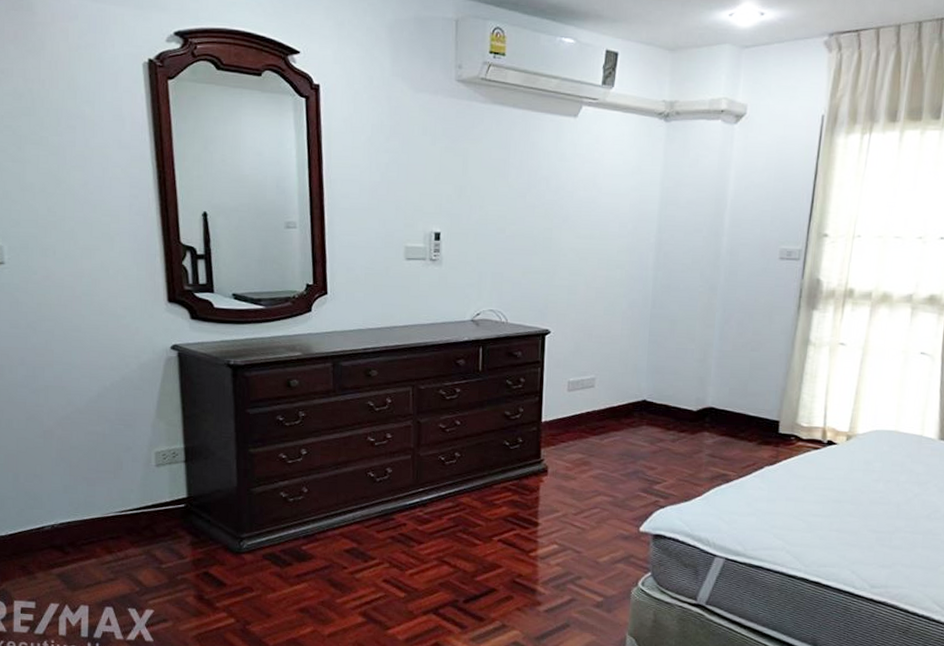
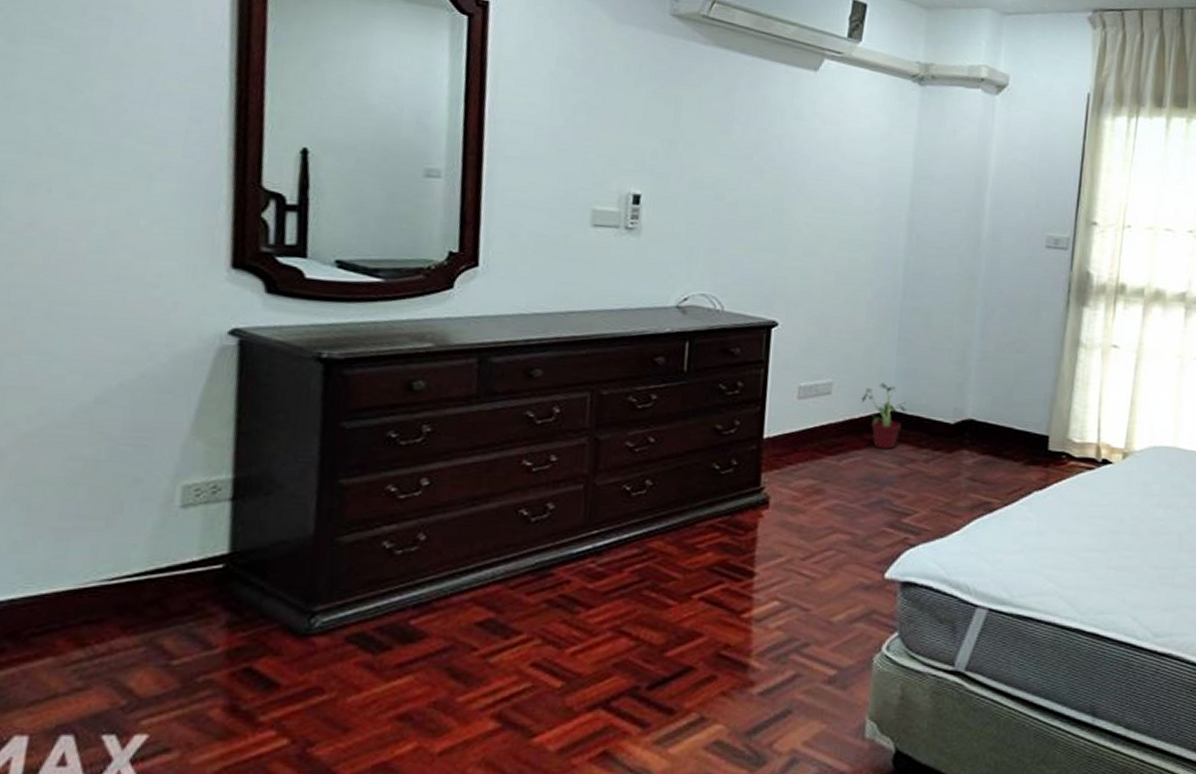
potted plant: none [619,378,657,431] -> present [862,383,907,450]

